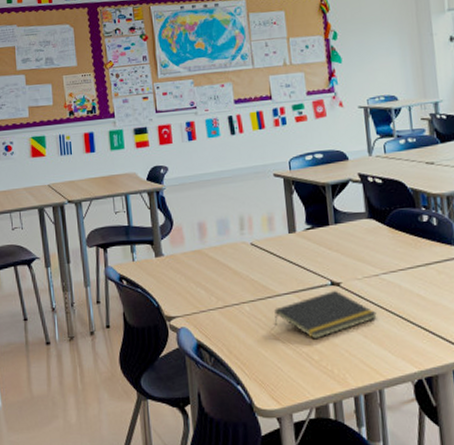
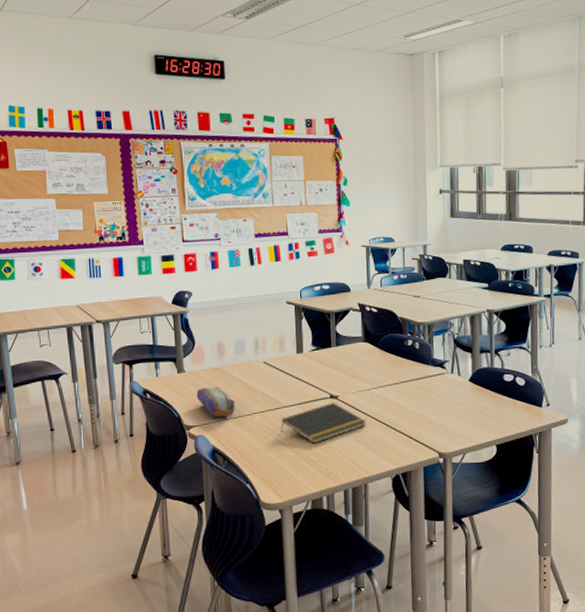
pencil case: none [176,272,221,308] -> present [196,386,236,418]

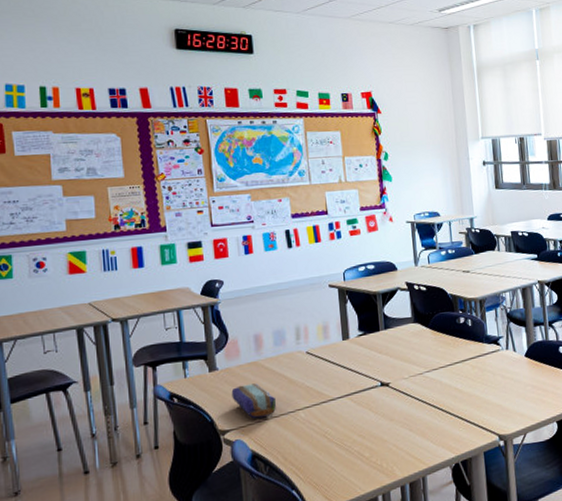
notepad: present [281,402,366,444] -> none [328,390,421,438]

